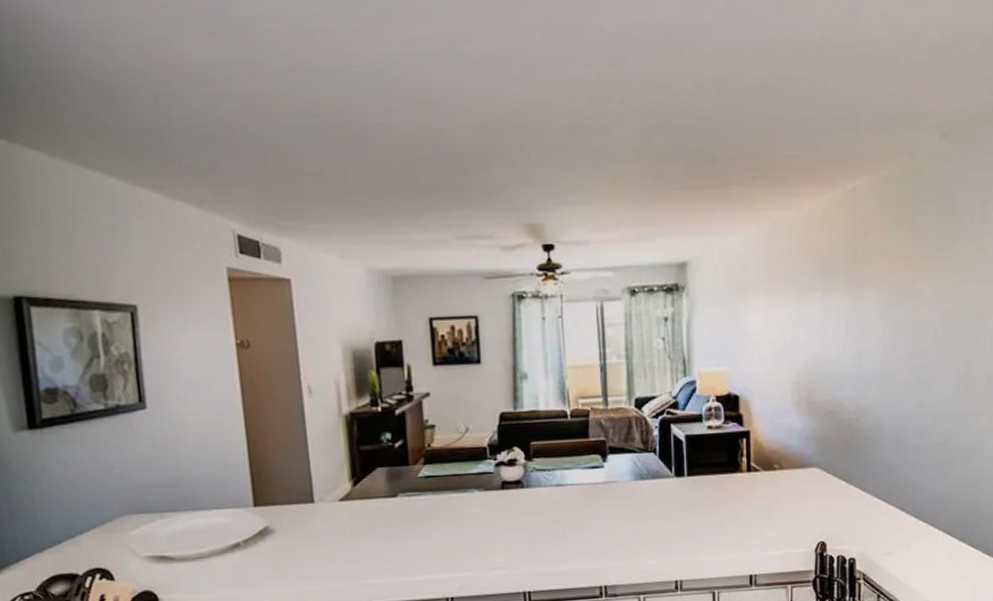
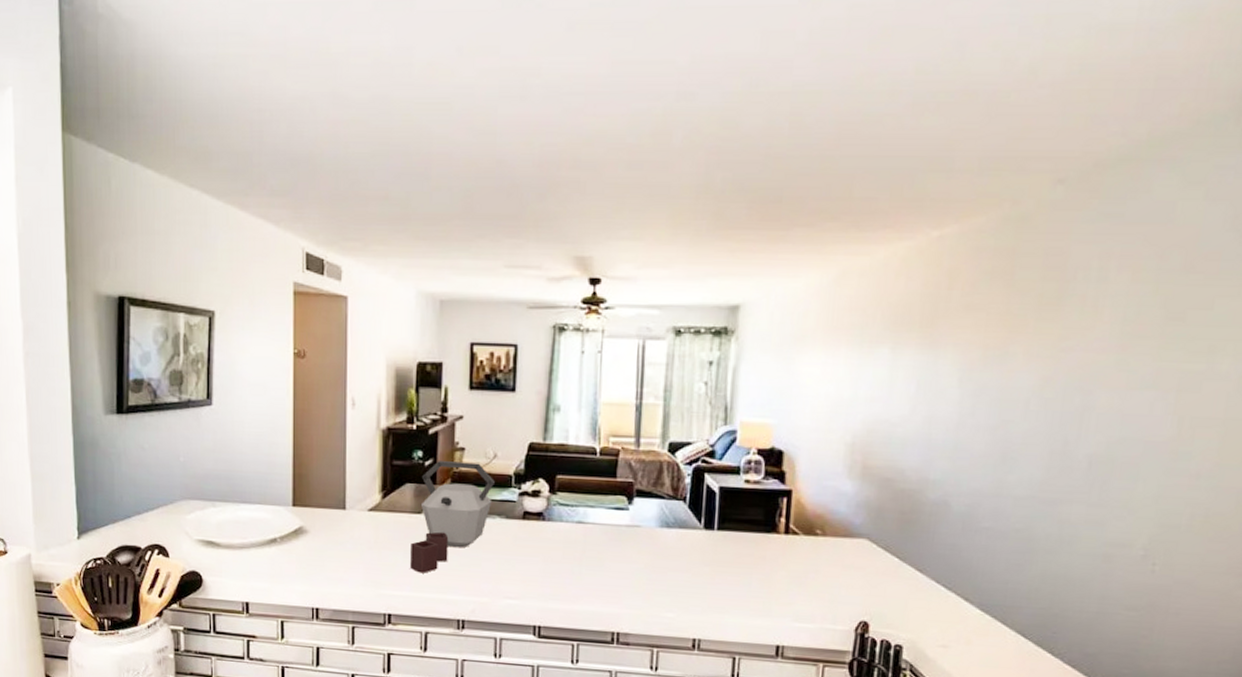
kettle: none [389,439,469,557] -> present [410,461,495,573]

